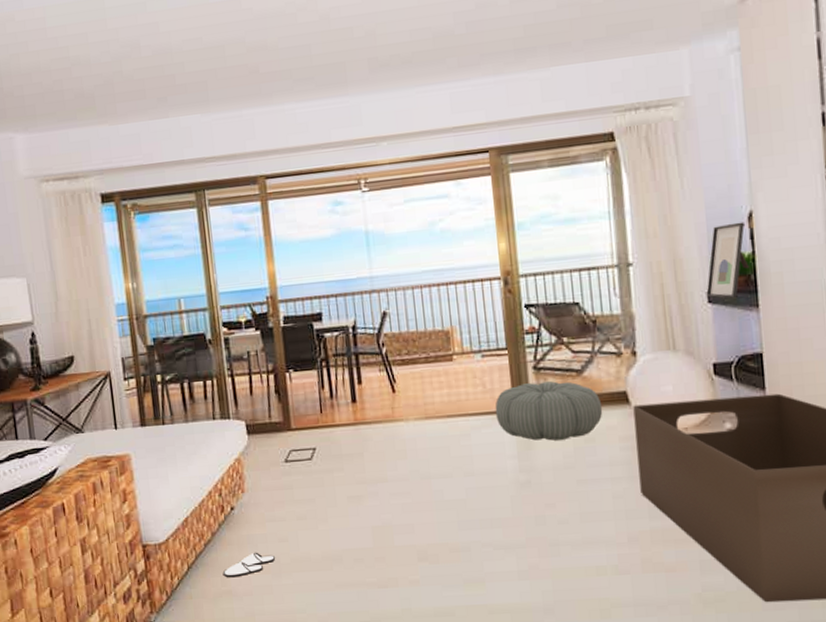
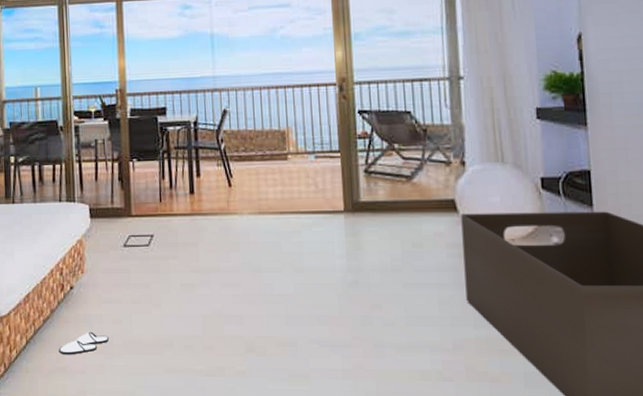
pouf: present [495,381,603,441] -> none [326,185,431,243]
picture frame: present [706,222,749,299] -> none [535,43,578,116]

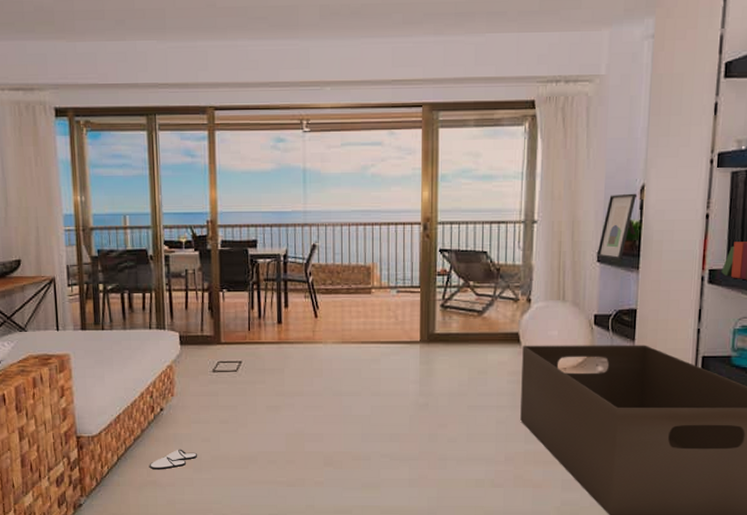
picture frame: none [535,43,578,116] -> present [596,193,638,260]

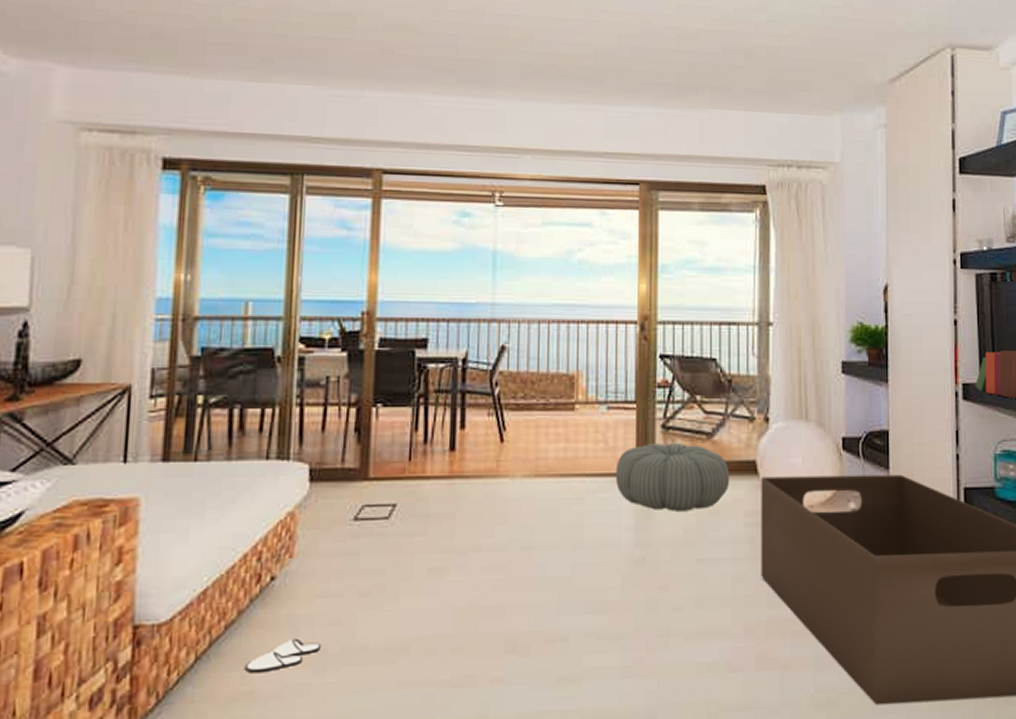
pouf: none [404,319,497,370] -> present [615,443,730,511]
picture frame: present [596,193,638,260] -> none [841,294,882,372]

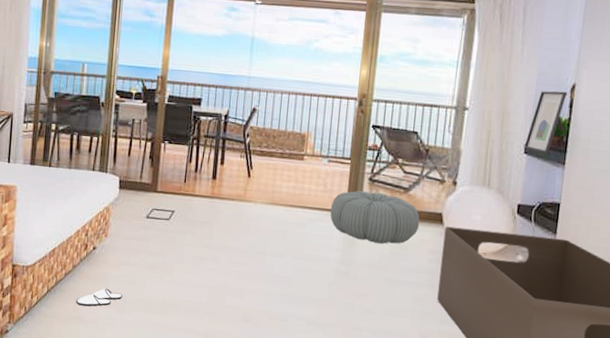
picture frame: none [841,294,882,372] -> present [524,91,568,154]

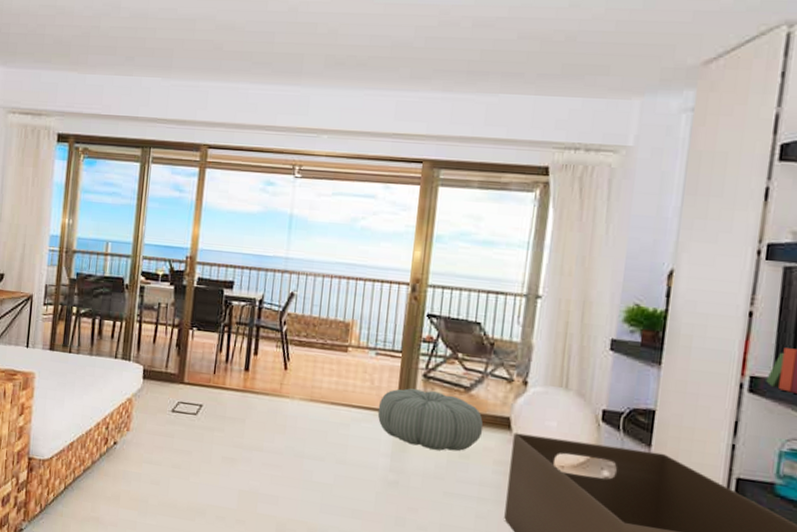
slippers: present [76,288,122,306] -> none [94,487,144,507]
picture frame: present [524,91,568,154] -> none [609,277,664,352]

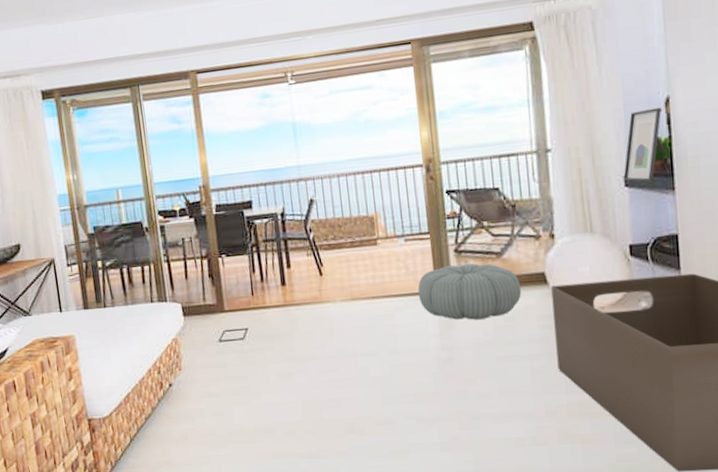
picture frame: none [609,277,664,352] -> present [623,107,666,182]

